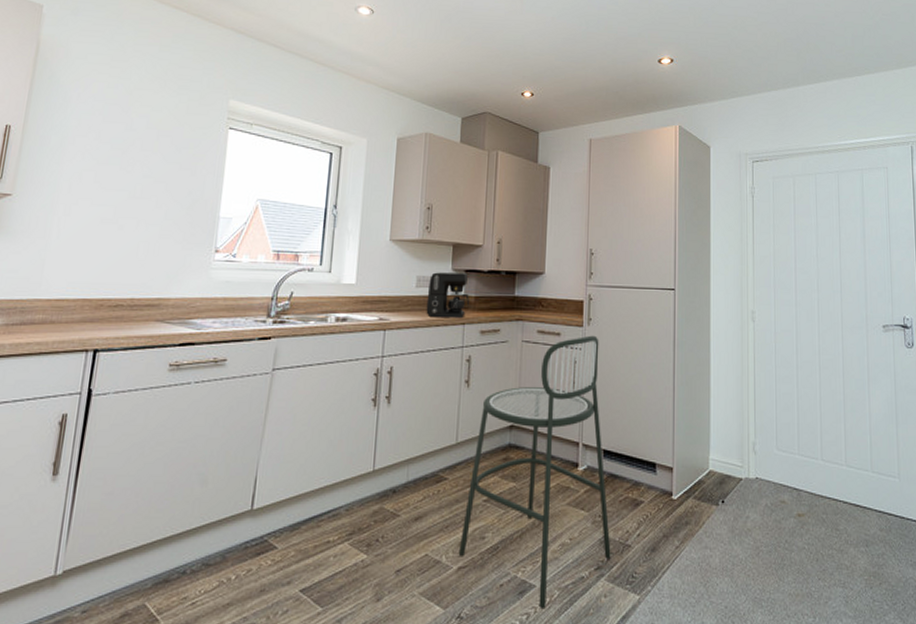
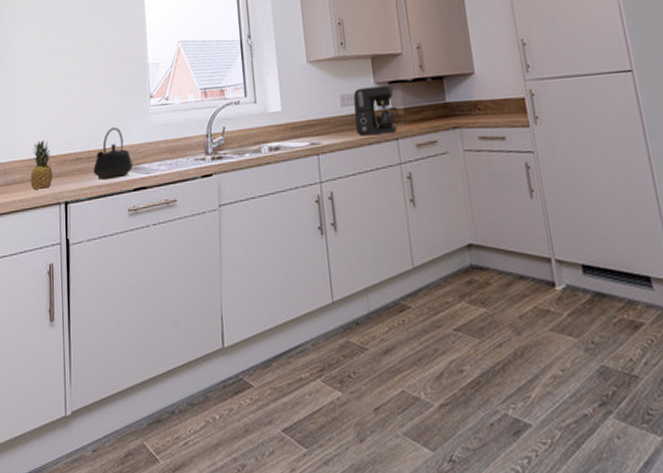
fruit: none [53,280,85,333] -> present [30,140,53,190]
kettle: none [134,277,184,331] -> present [93,127,134,180]
bar stool: present [458,335,611,610] -> none [434,135,616,453]

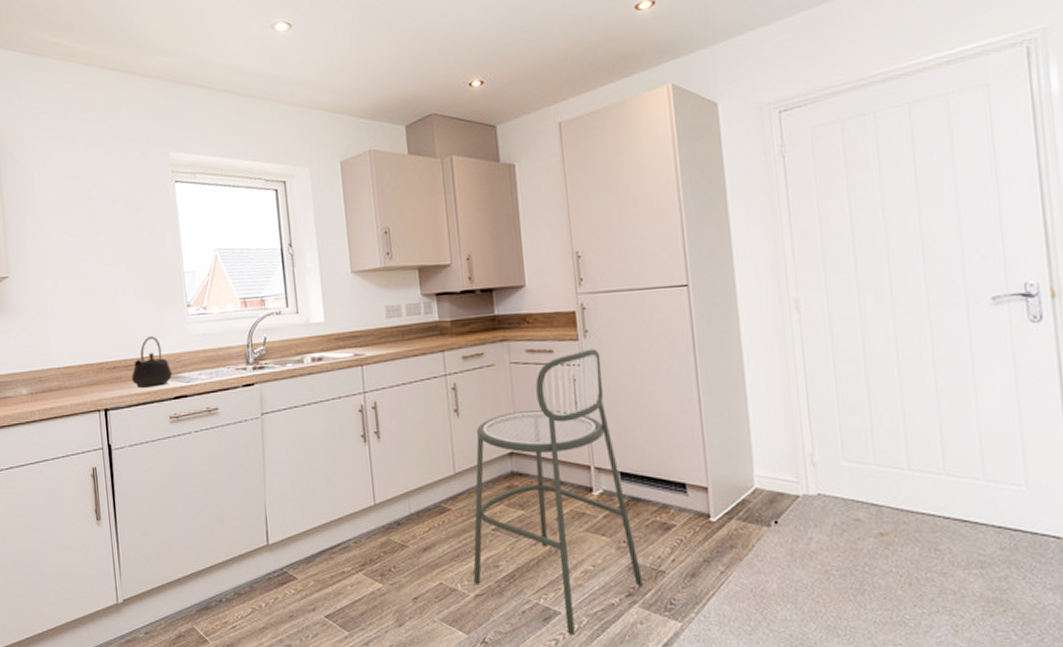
fruit: present [30,140,53,190] -> none [67,348,91,397]
coffee maker: present [353,85,400,136] -> none [399,297,447,347]
bar stool: none [434,135,616,453] -> present [473,348,643,636]

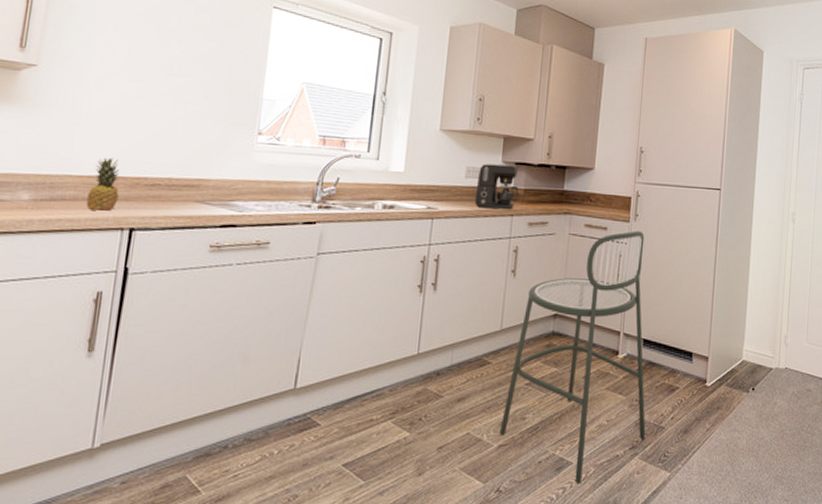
fruit: none [67,348,91,397] -> present [86,157,120,211]
kettle: present [131,336,173,388] -> none [172,158,225,212]
coffee maker: none [399,297,447,347] -> present [474,164,519,210]

